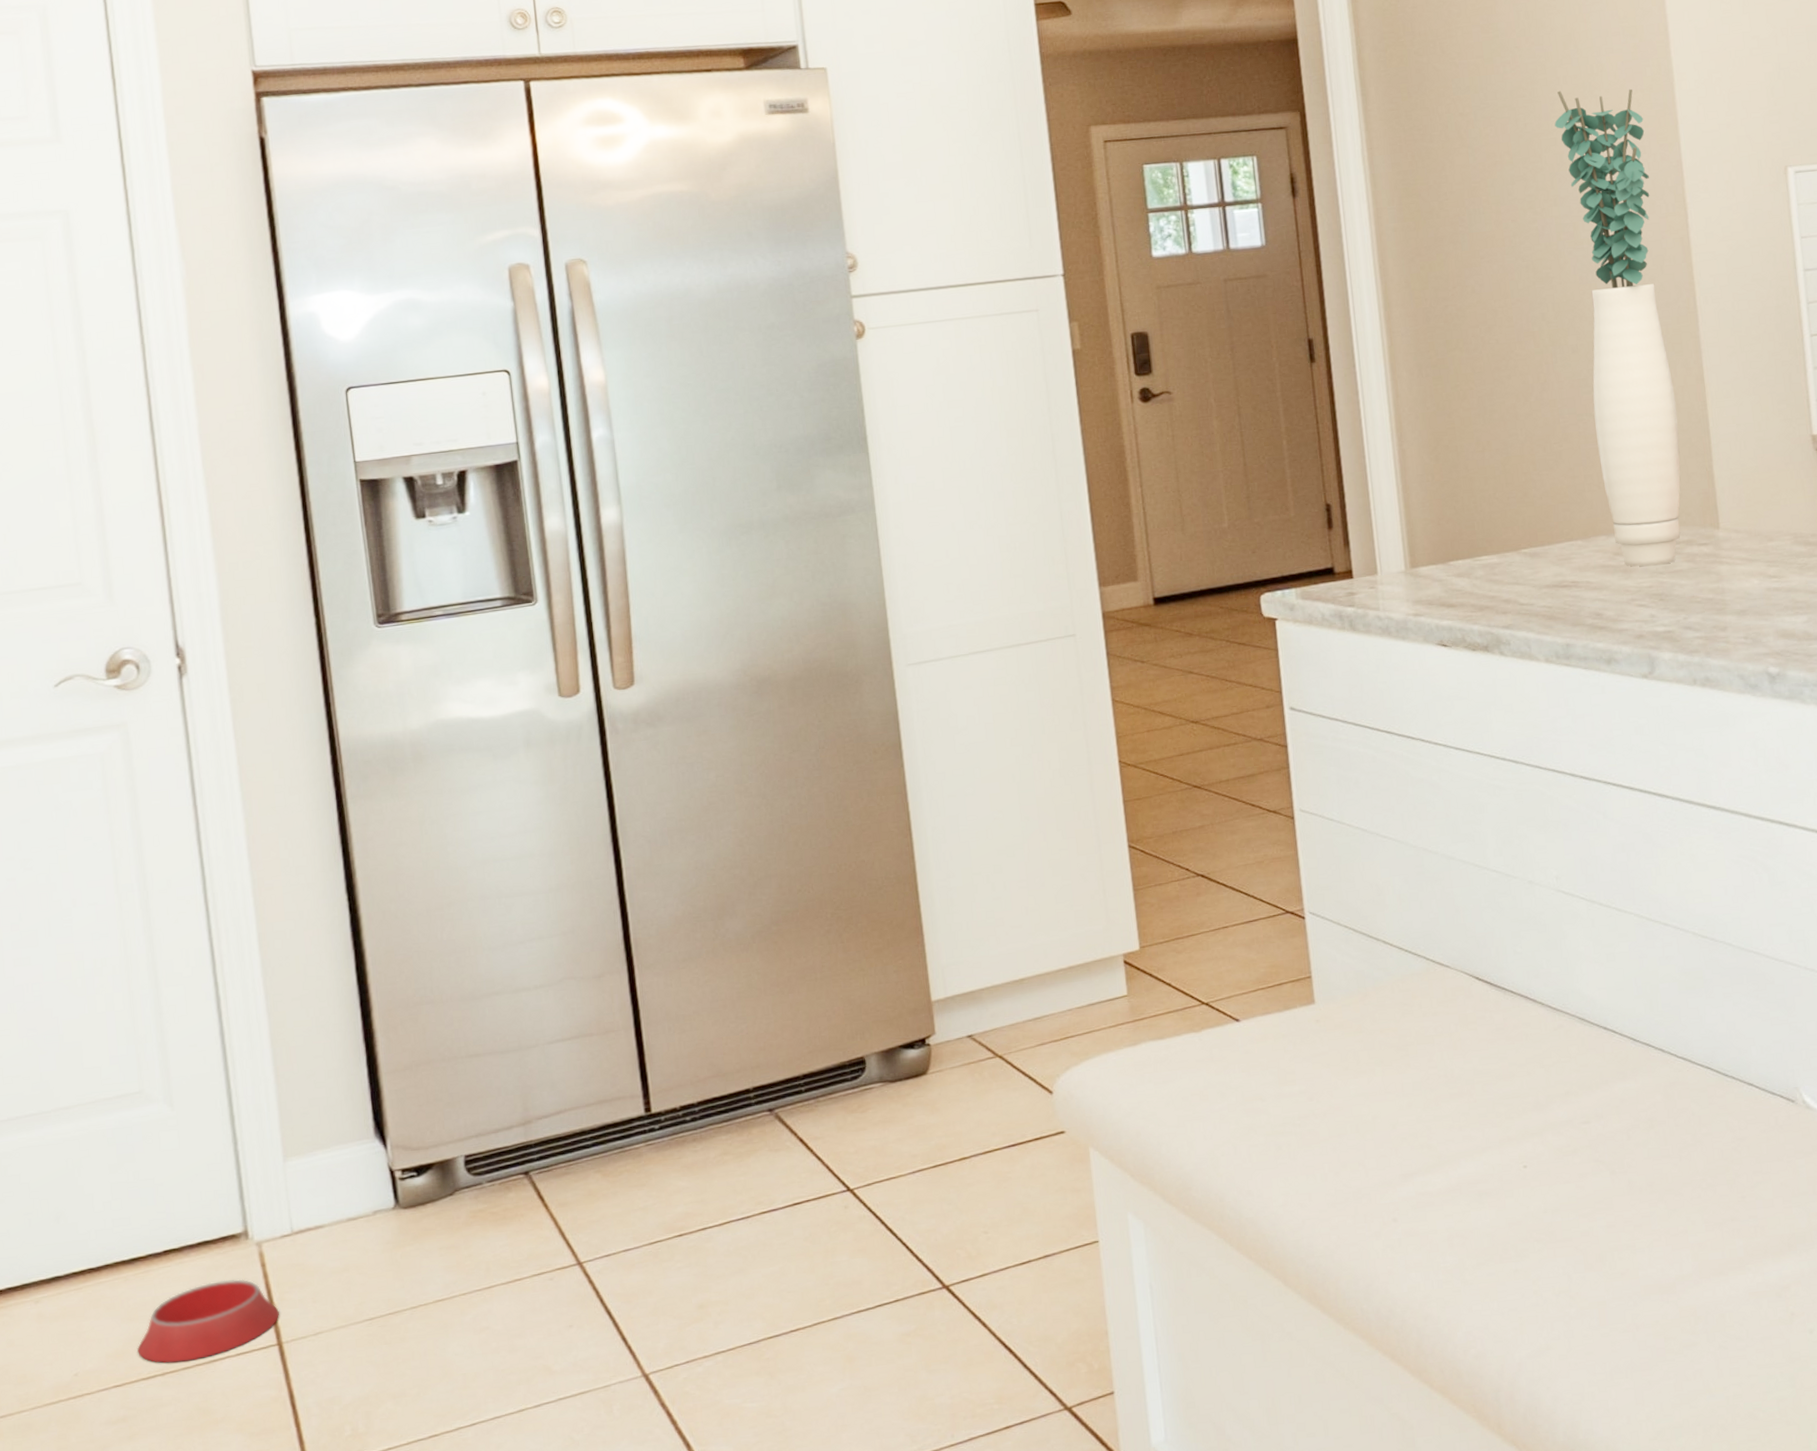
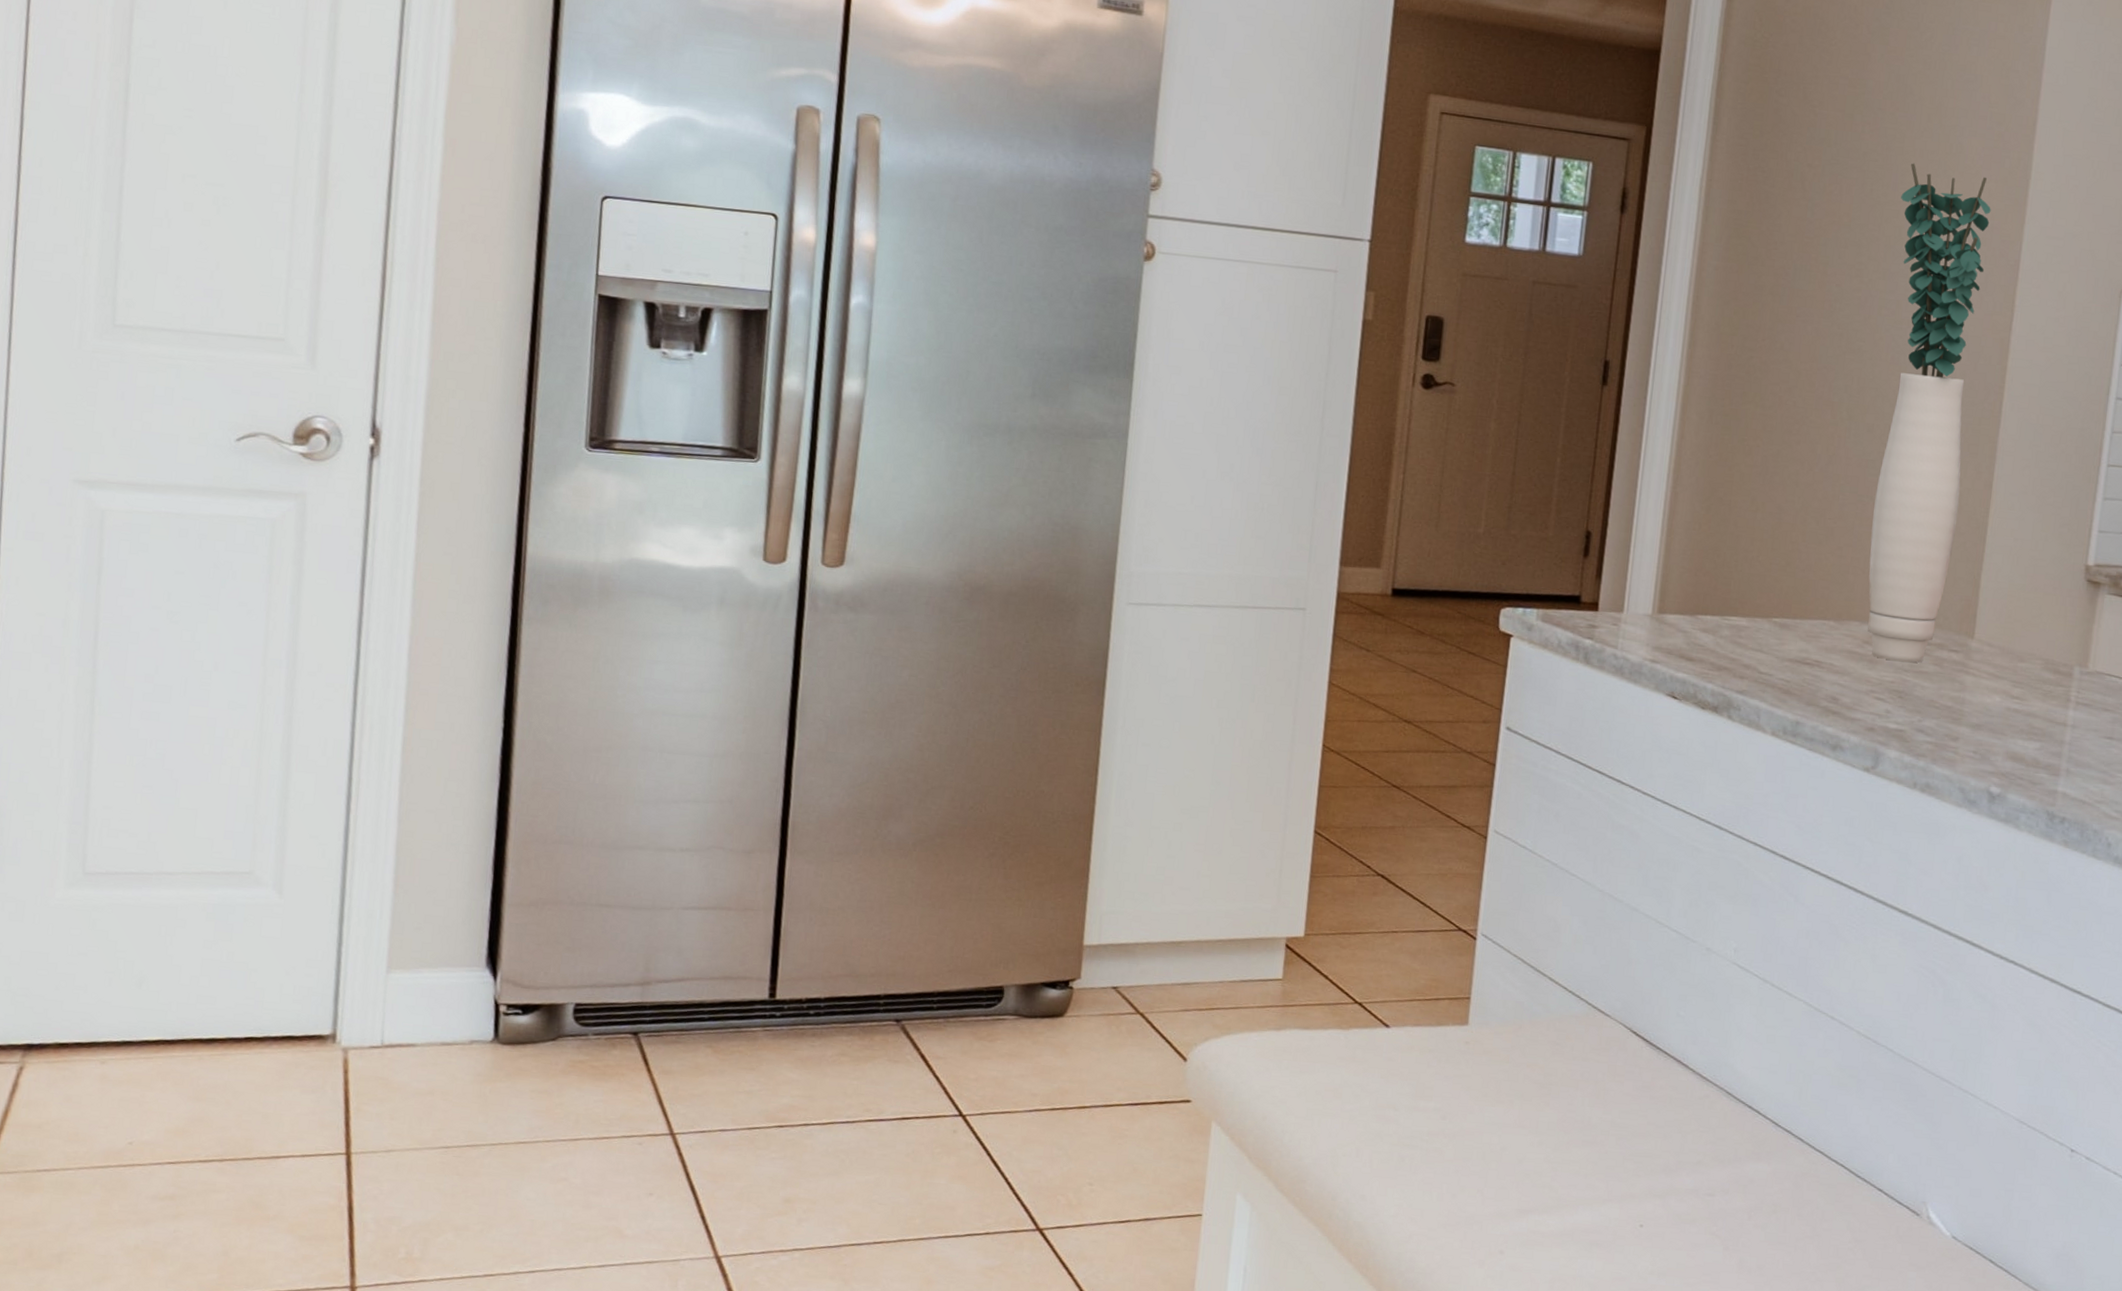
pet bowl: present [137,1279,279,1364] -> none [199,1078,354,1153]

